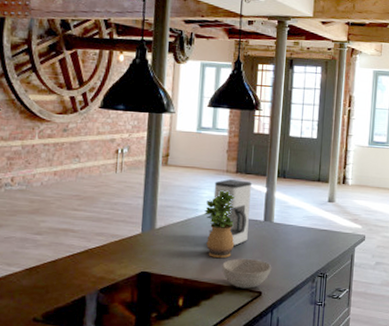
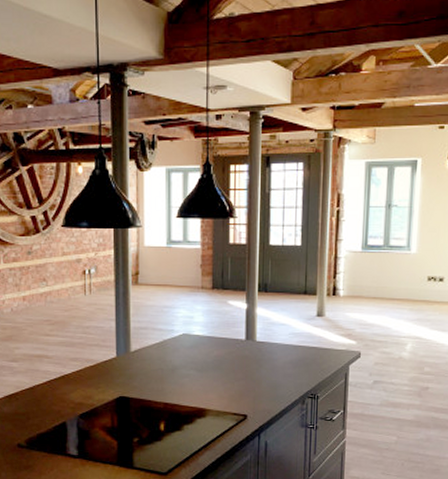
potted plant: present [205,189,236,259] -> none [181,307,216,381]
coffee maker: present [208,179,253,246] -> none [186,296,231,367]
bowl: present [222,258,272,289] -> none [203,380,257,412]

